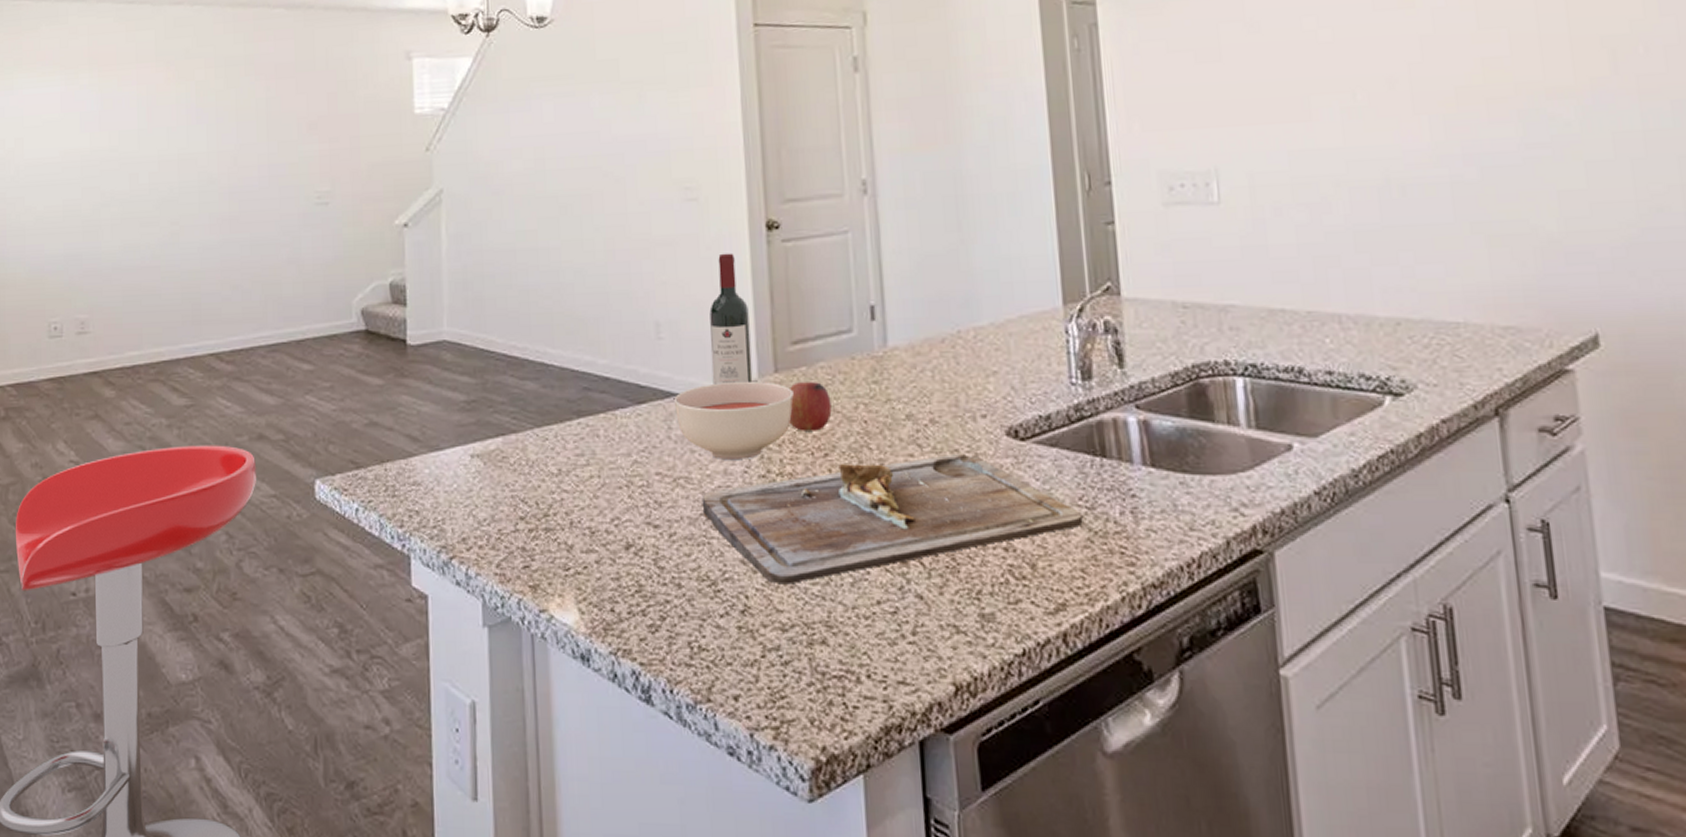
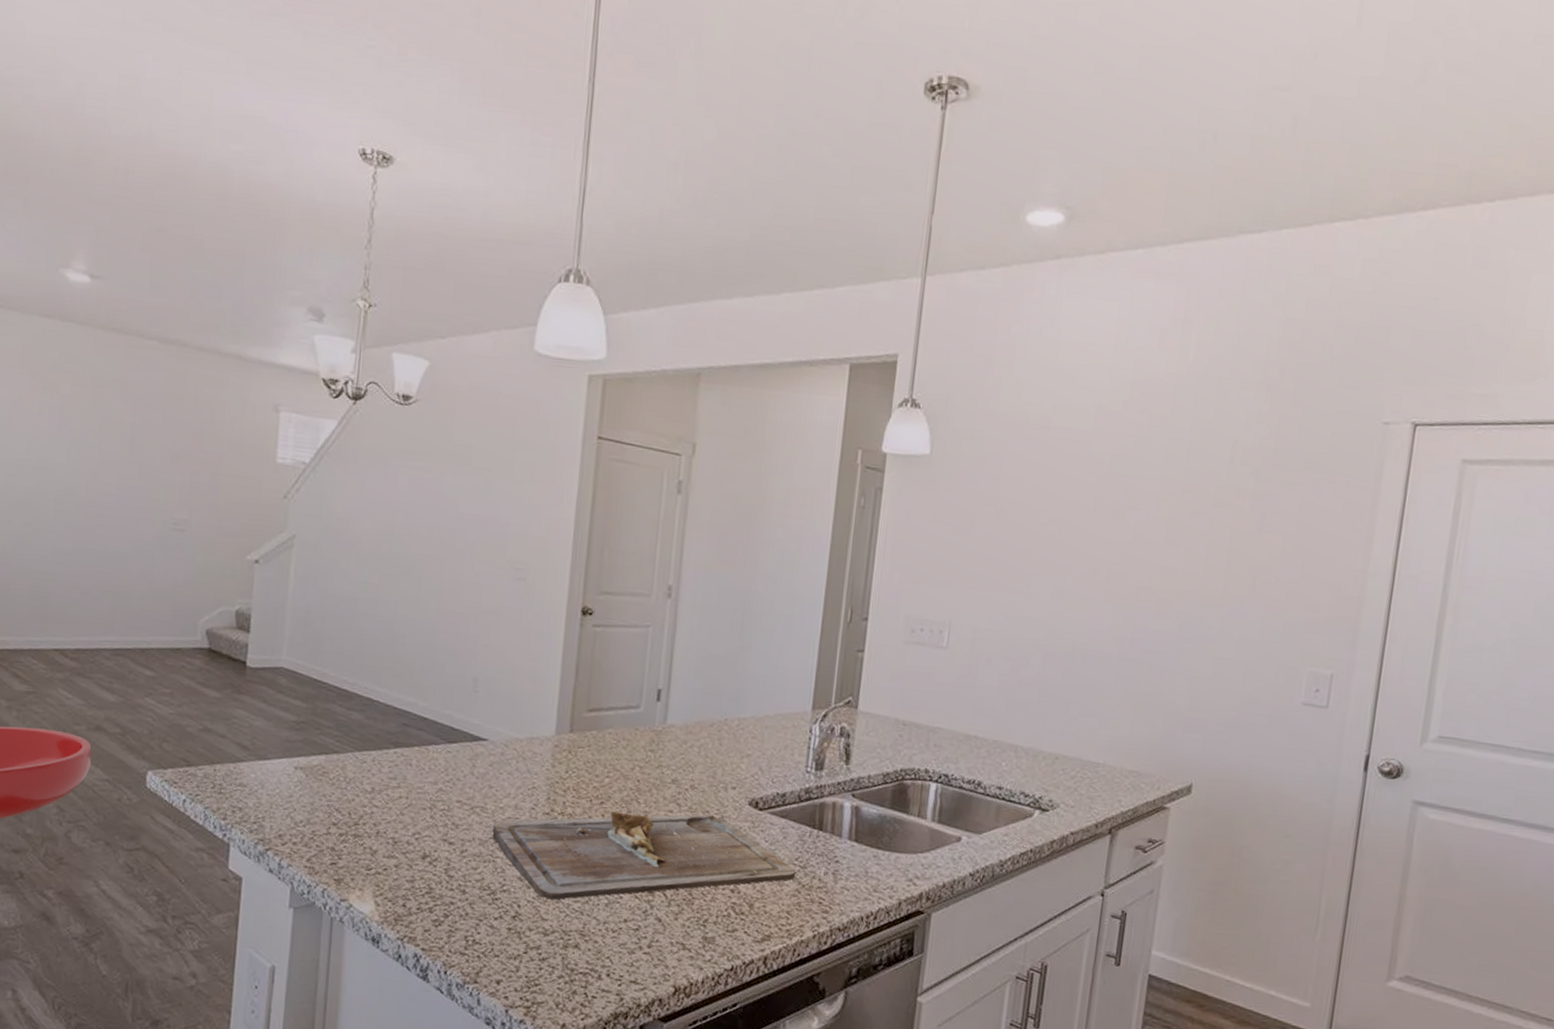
bowl: present [673,382,794,461] -> none [480,734,583,799]
wine bottle: present [709,253,753,385] -> none [516,628,556,739]
fruit: present [789,382,832,431] -> none [576,742,613,783]

